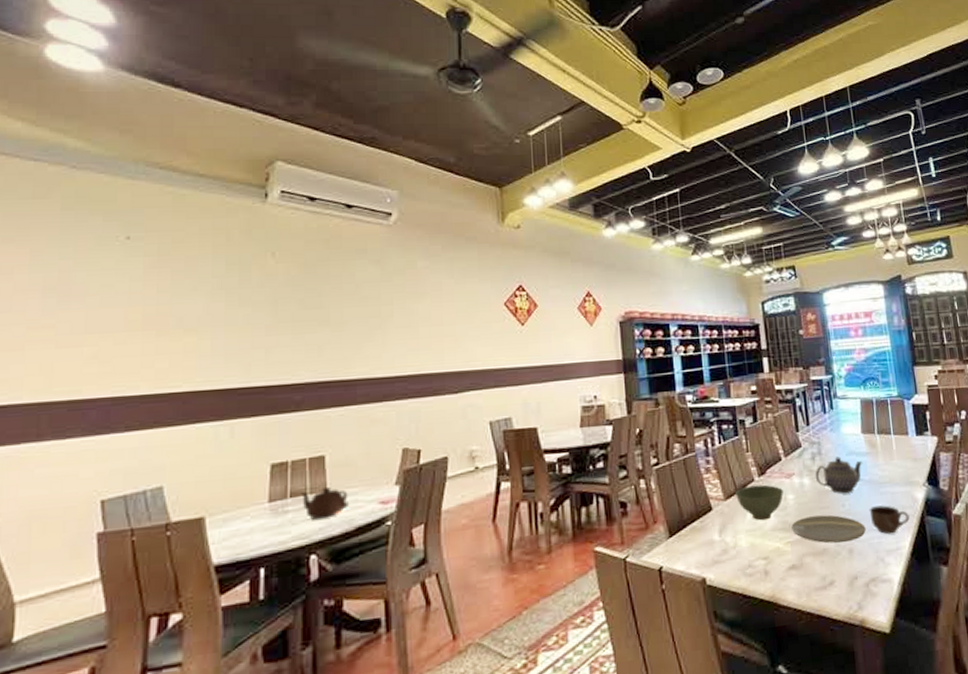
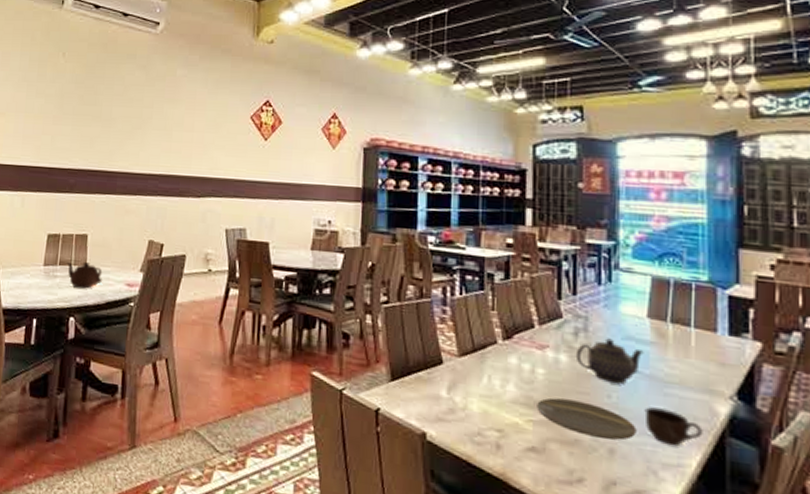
bowl: present [734,484,784,521] -> none [471,347,533,390]

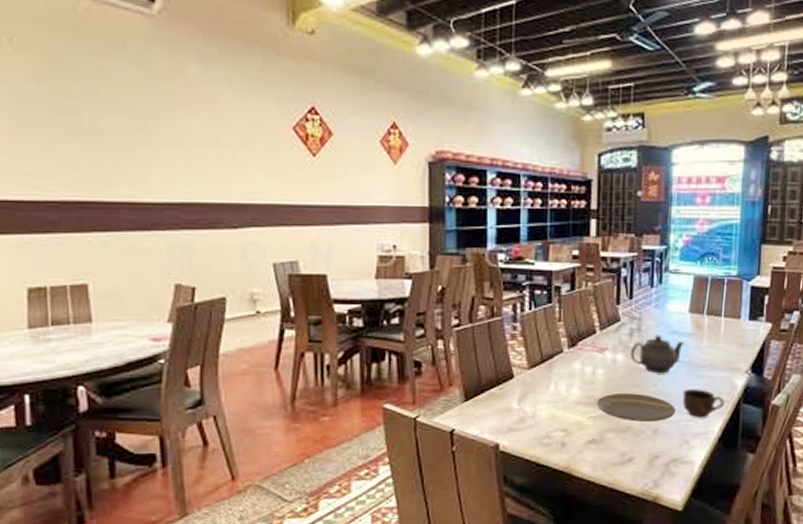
teapot: present [66,262,103,288] -> none [62,319,118,351]

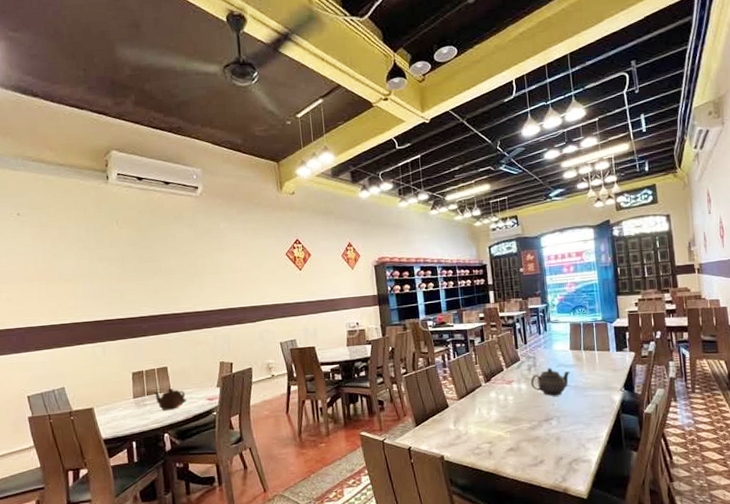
teapot: none [62,319,118,351] -> present [153,389,187,410]
plate: present [596,393,676,422] -> none [511,411,571,433]
teacup: present [682,389,725,417] -> none [574,405,608,426]

